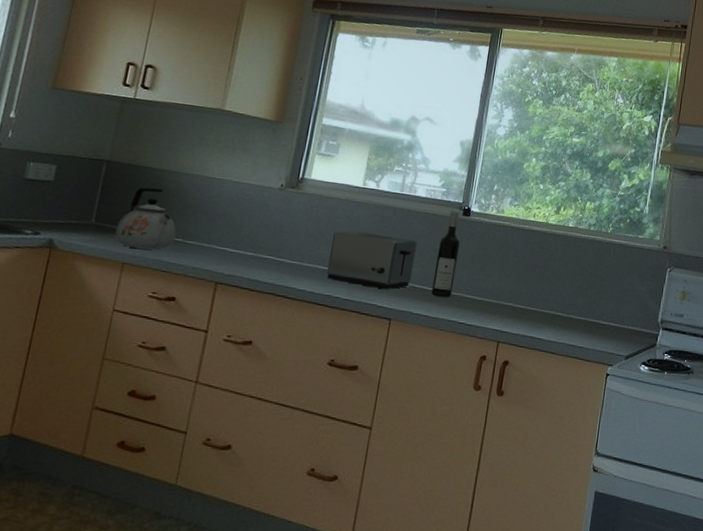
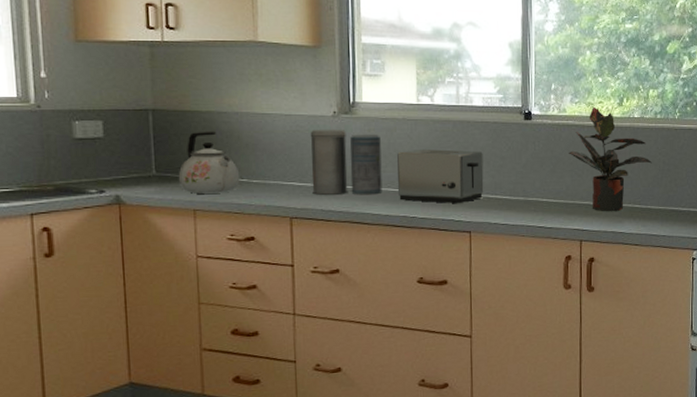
canister: none [243,199,289,266] -> present [310,129,348,196]
food container: none [281,209,321,271] -> present [350,133,382,195]
bottle: present [431,211,460,298] -> none [505,116,527,204]
potted plant: none [500,211,580,317] -> present [569,106,652,212]

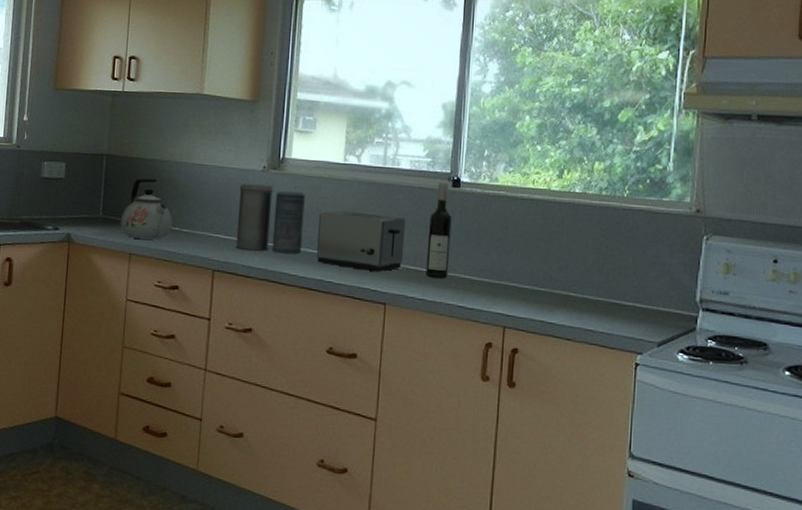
bottle: none [505,116,527,204] -> present [425,182,452,279]
potted plant: present [569,106,652,212] -> none [498,177,593,299]

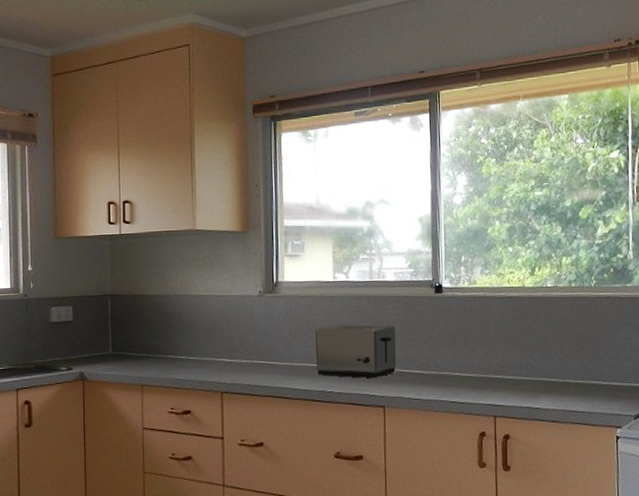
kettle: present [120,178,173,240] -> none [129,312,180,370]
canister: present [235,183,273,252] -> none [239,307,272,372]
food container: present [271,190,305,255] -> none [273,311,302,371]
bottle: present [425,182,452,279] -> none [417,290,440,378]

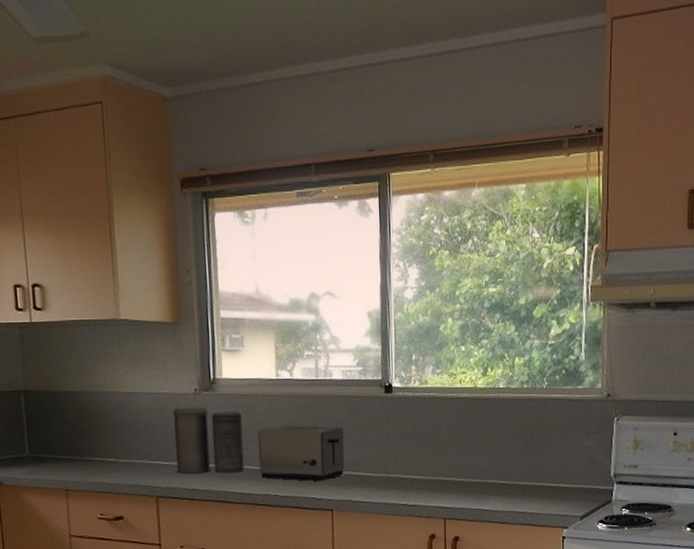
canister: none [239,307,272,372] -> present [172,406,211,475]
food container: none [273,311,302,371] -> present [212,410,244,474]

